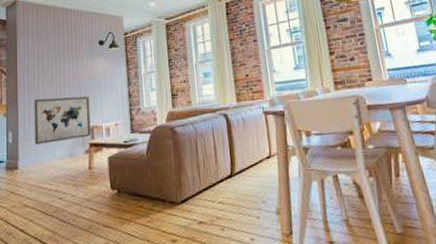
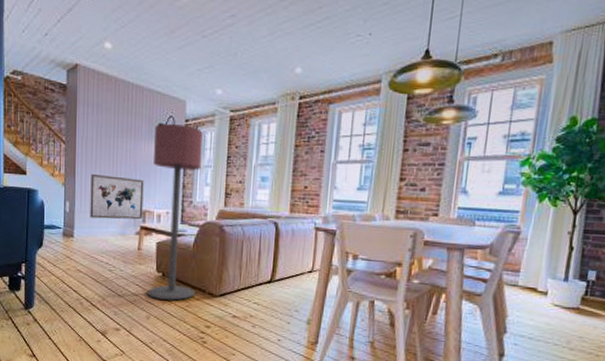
floor lamp: none [96,38,156,221] -> present [147,123,203,301]

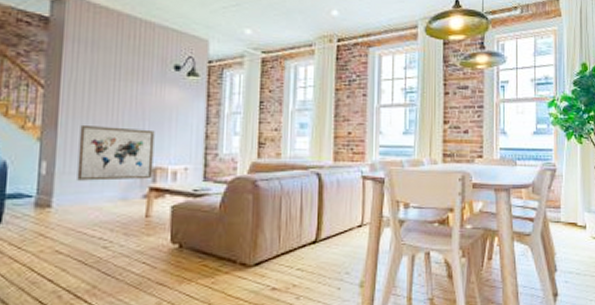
floor lamp: present [147,123,203,301] -> none [158,64,230,278]

